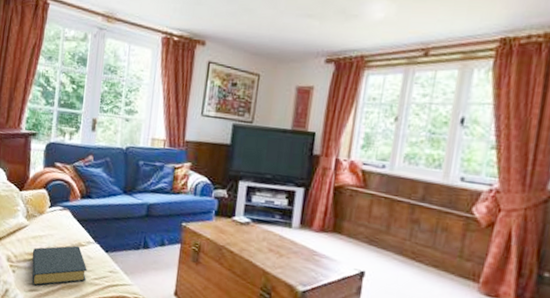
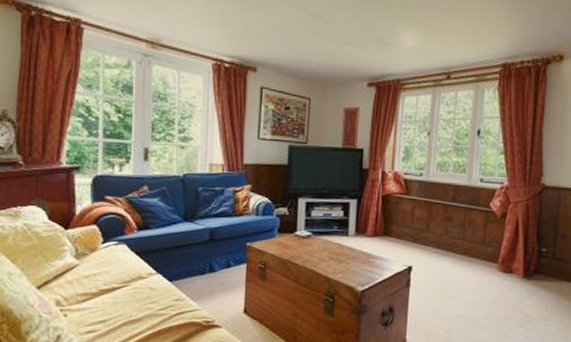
hardback book: present [32,245,87,286] -> none [86,279,151,327]

